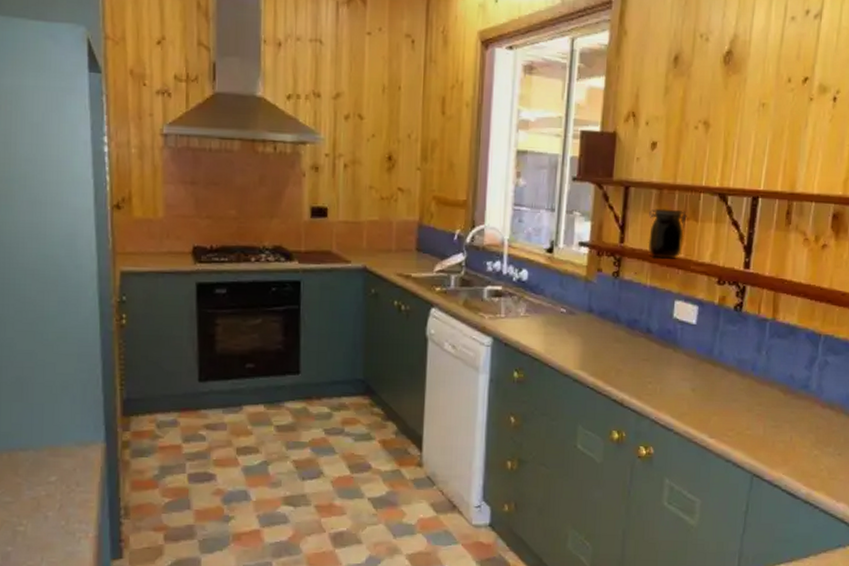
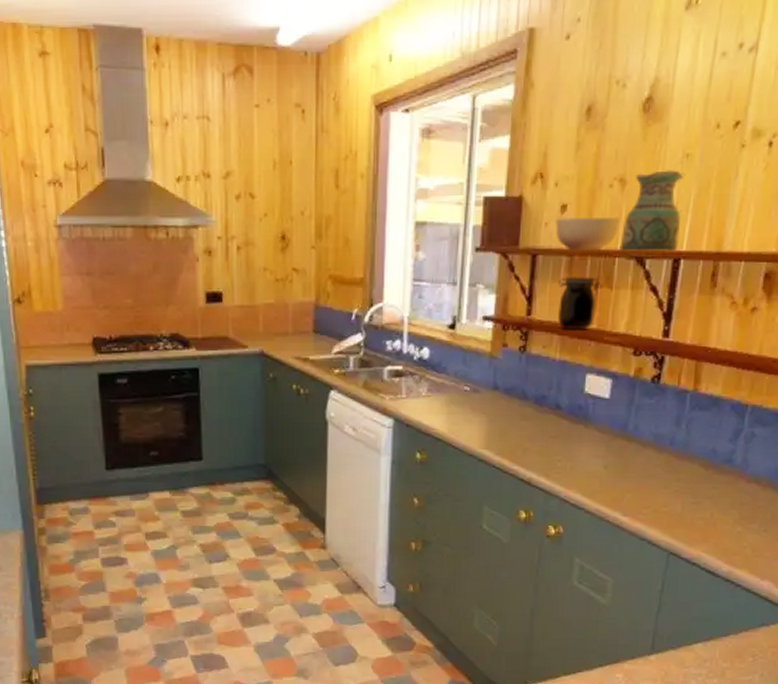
bowl: none [646,153,706,187] -> present [555,216,621,252]
ceramic pitcher: none [704,116,762,192] -> present [619,170,686,253]

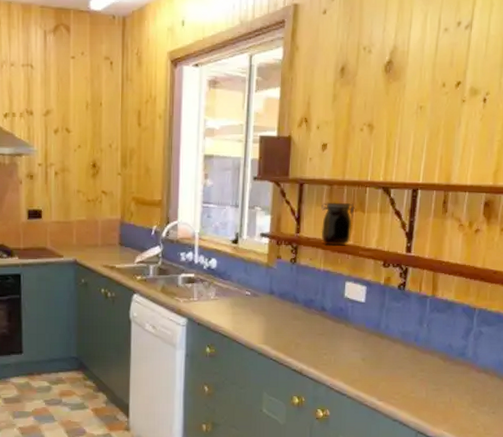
bowl: present [555,216,621,252] -> none [318,154,370,183]
ceramic pitcher: present [619,170,686,253] -> none [370,118,420,185]

